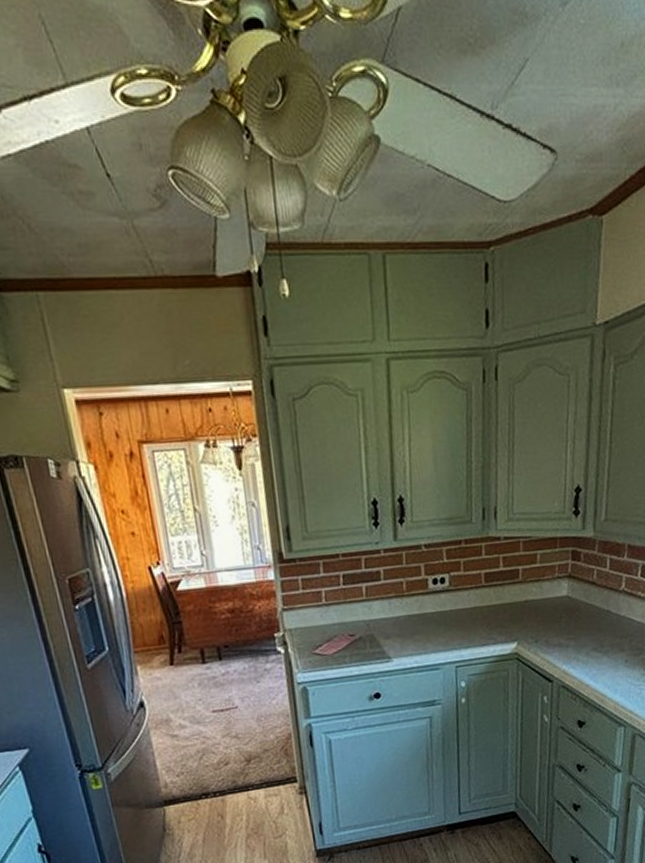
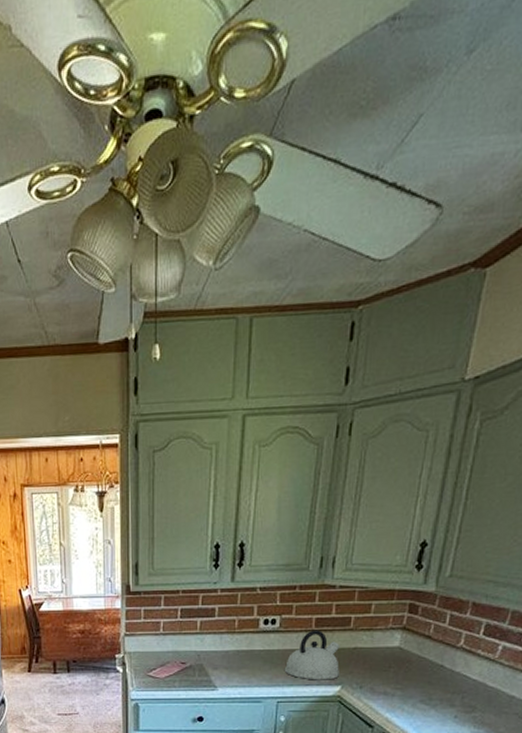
kettle: none [459,585,515,640] -> present [284,630,341,680]

